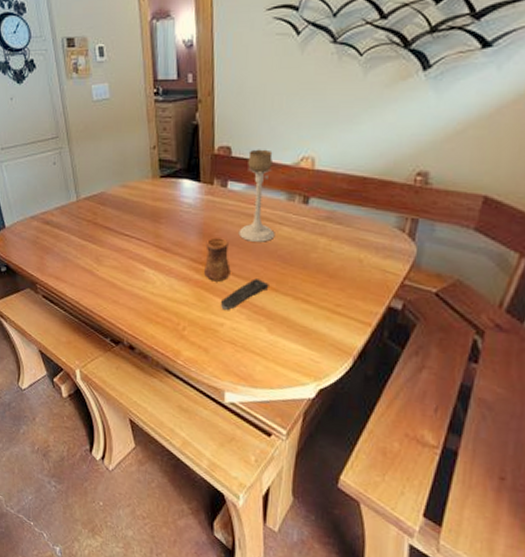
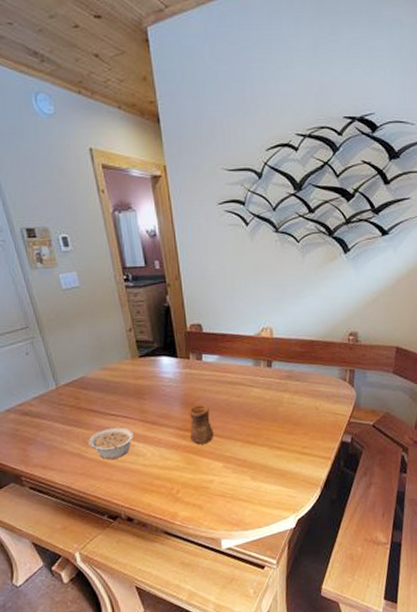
legume: none [100,249,145,281] -> present [88,427,134,459]
remote control: present [221,278,269,311] -> none [209,436,248,469]
candle holder: present [238,149,275,242] -> none [216,324,248,405]

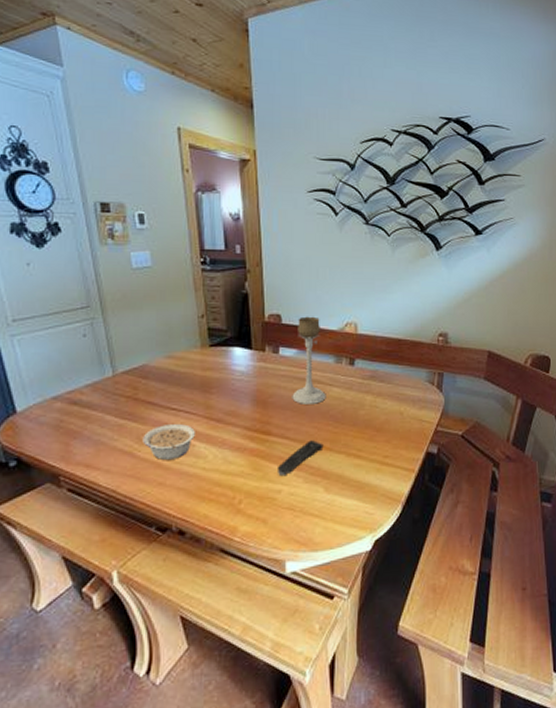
cup: present [189,405,214,445] -> none [260,403,286,448]
remote control: none [209,436,248,469] -> present [278,440,324,477]
candle holder: none [216,324,248,405] -> present [292,316,326,404]

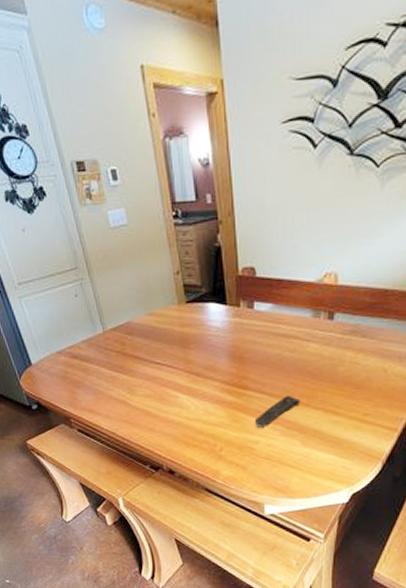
legume: present [142,424,195,460] -> none [133,377,178,408]
candle holder: present [292,316,326,404] -> none [268,267,303,360]

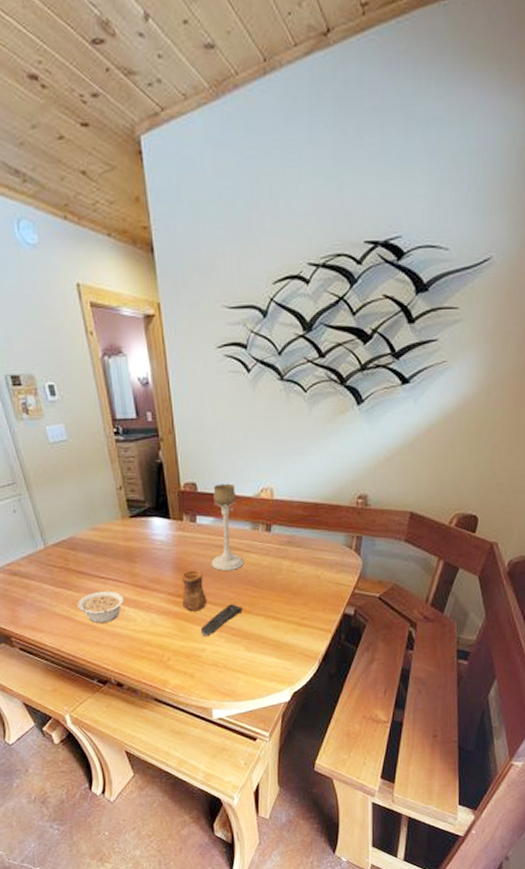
legume: none [133,377,178,408] -> present [77,591,124,623]
cup: none [236,359,262,402] -> present [181,570,207,612]
candle holder: none [268,267,303,360] -> present [211,483,244,571]

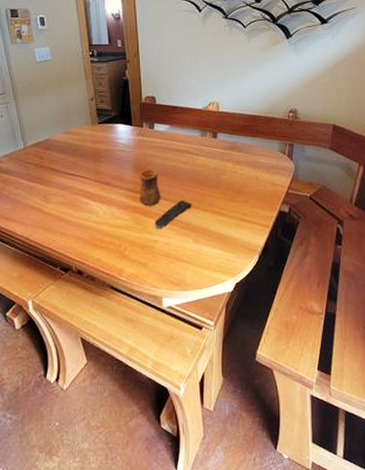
legume: present [77,591,124,623] -> none [48,186,88,215]
candle holder: present [211,483,244,571] -> none [165,97,194,171]

